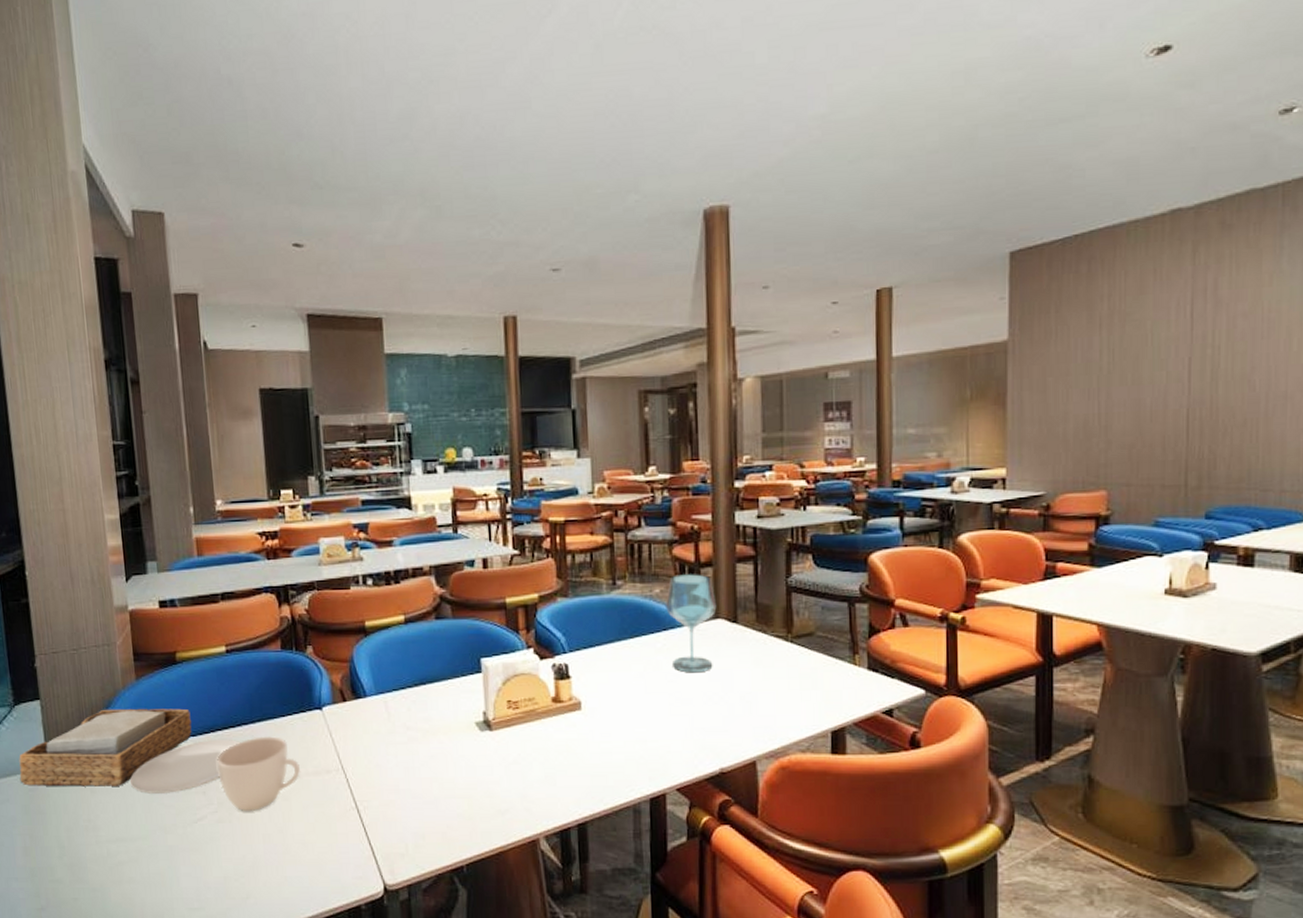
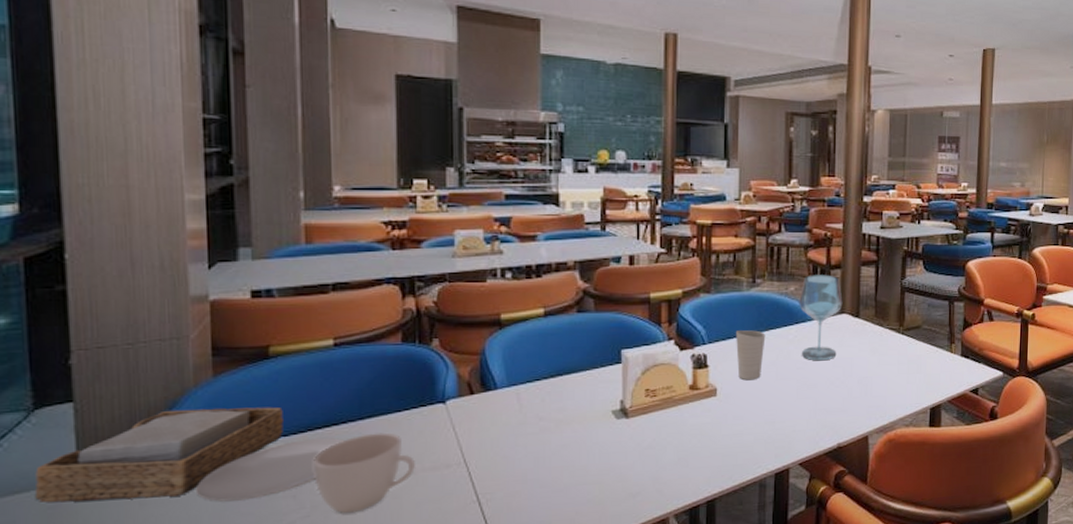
cup: none [597,638,631,694] -> present [735,330,766,381]

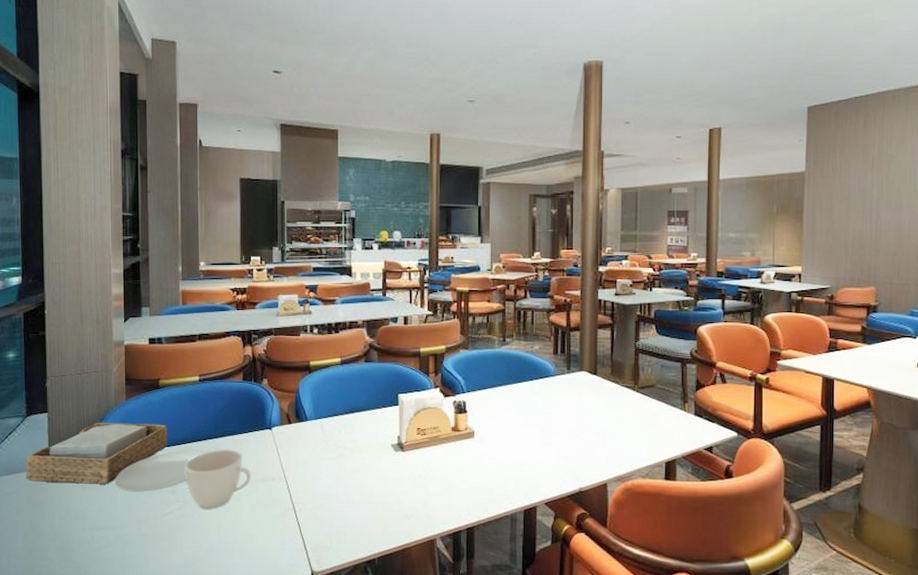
cup: present [735,330,766,381] -> none [489,382,515,426]
wine glass: present [799,275,843,361] -> none [543,336,582,413]

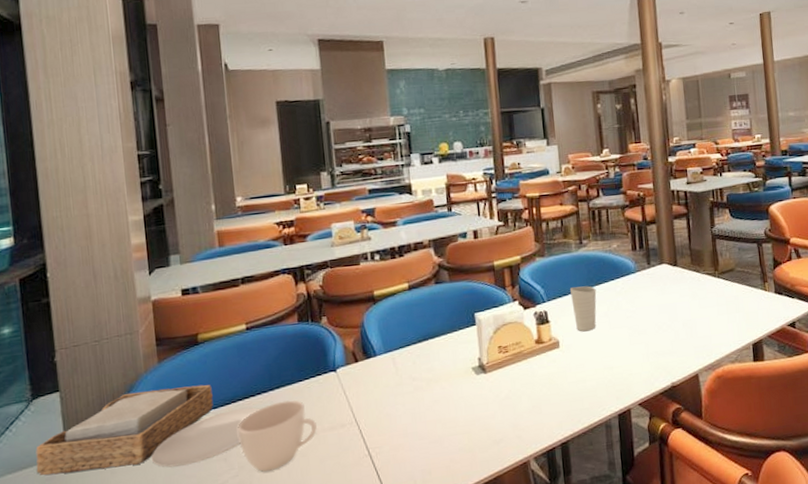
cup: none [489,382,515,426] -> present [569,286,597,332]

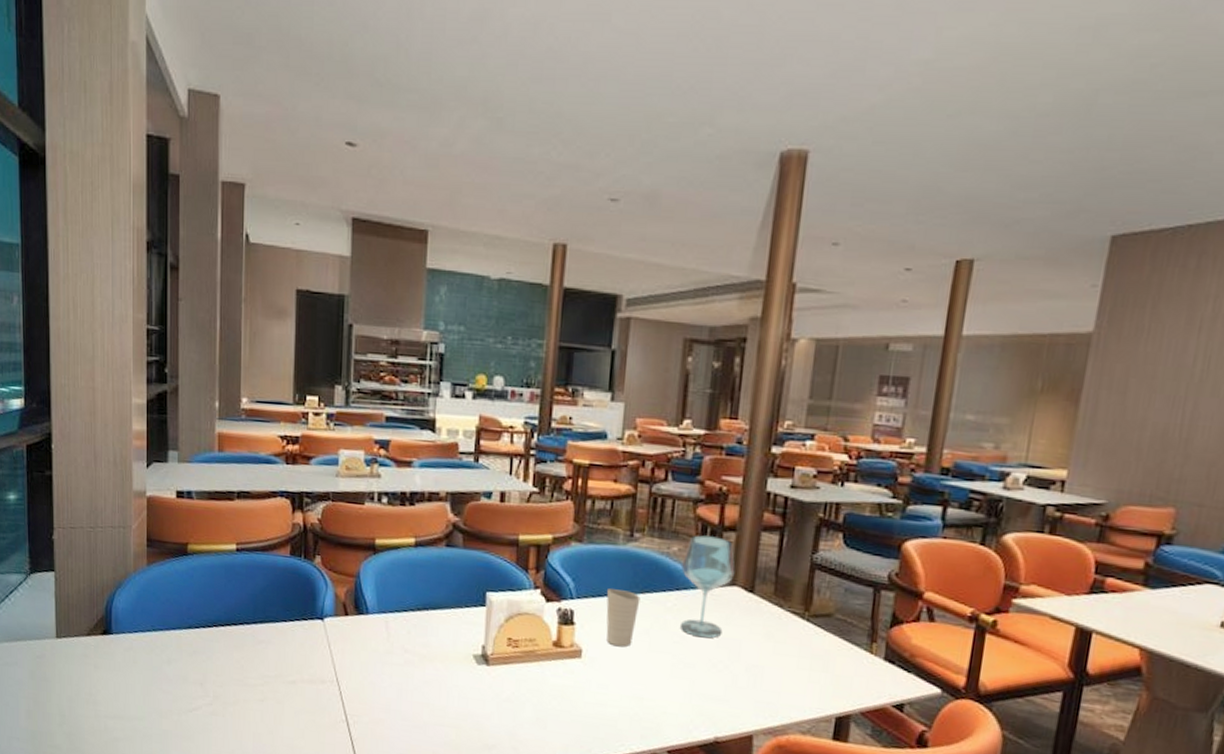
napkin holder: present [36,384,214,476] -> none [29,589,197,666]
plate: present [151,407,261,468] -> none [132,633,242,680]
cup: present [238,400,317,472] -> none [217,638,296,709]
wine glass: none [622,230,661,309] -> present [681,535,735,638]

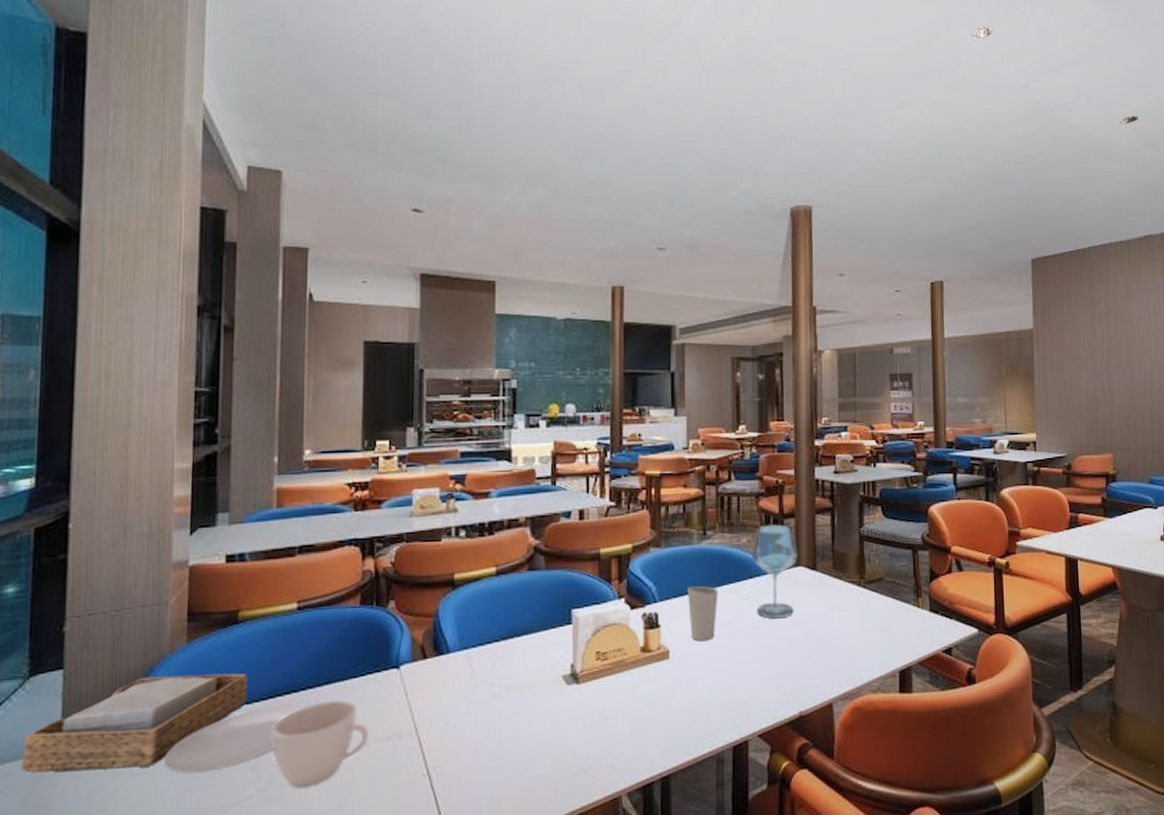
napkin holder: none [29,589,197,666] -> present [21,673,249,773]
plate: none [132,633,242,680] -> present [163,705,303,773]
cup: none [217,638,296,709] -> present [273,700,368,787]

